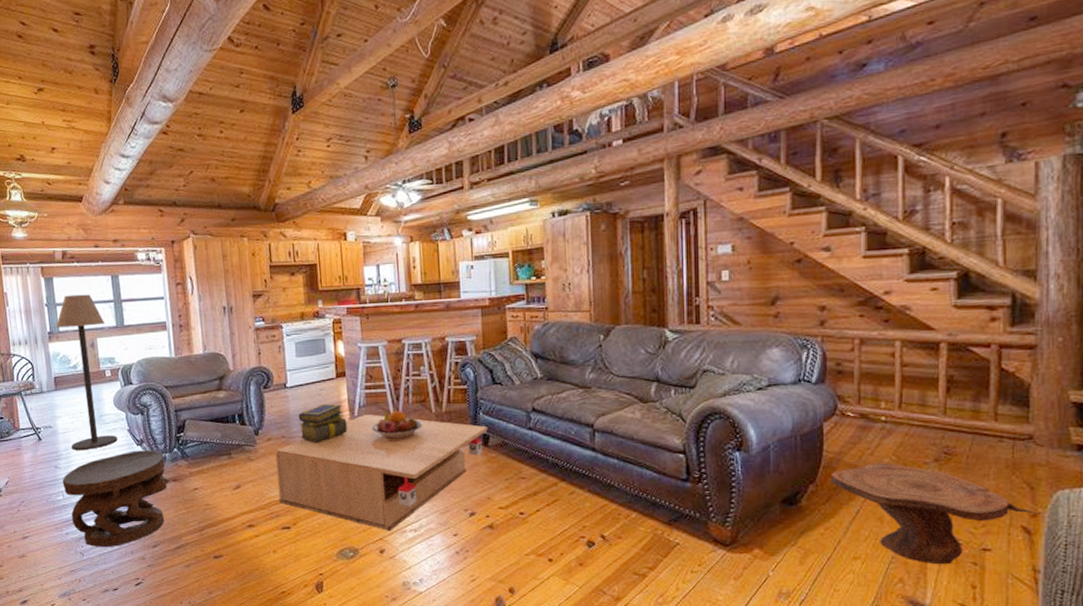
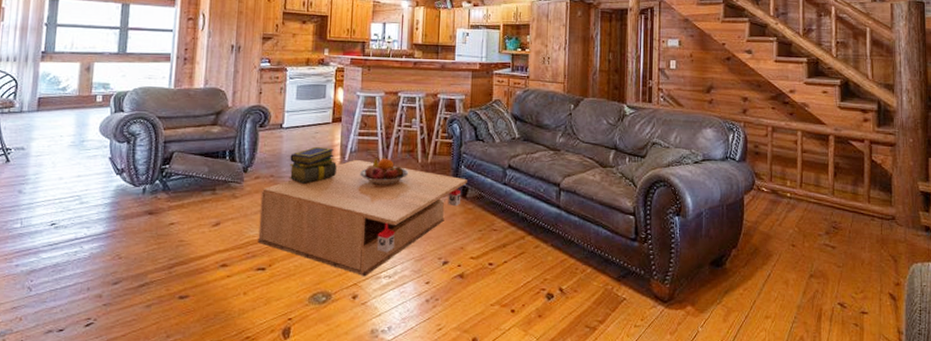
floor lamp: present [56,294,117,450] -> none [43,17,106,176]
side table: present [62,450,171,547] -> none [23,180,147,282]
side table: present [830,462,1043,565] -> none [748,232,903,325]

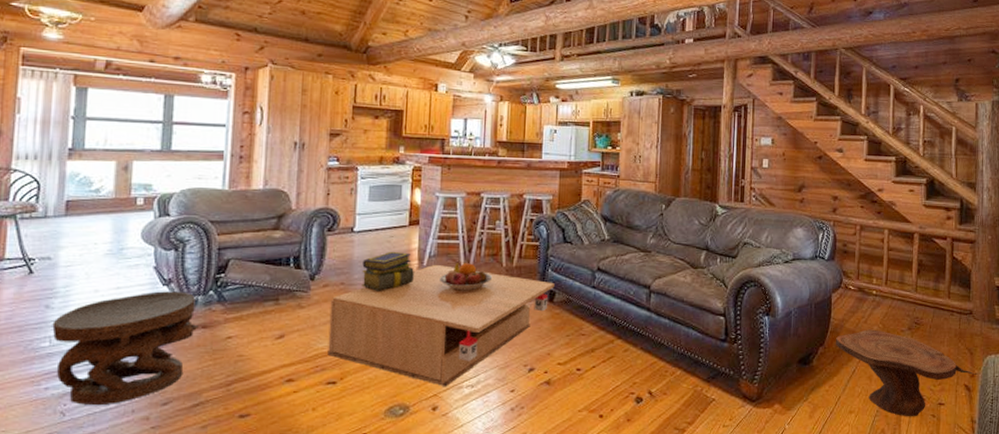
side table: none [23,180,147,282] -> present [52,291,200,405]
side table: none [748,232,903,325] -> present [835,329,978,417]

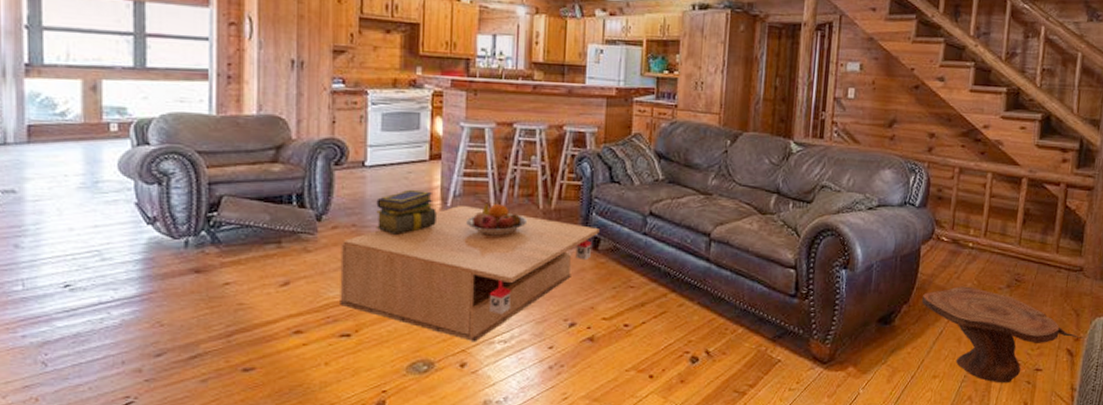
side table: present [52,291,200,405] -> none [24,231,193,355]

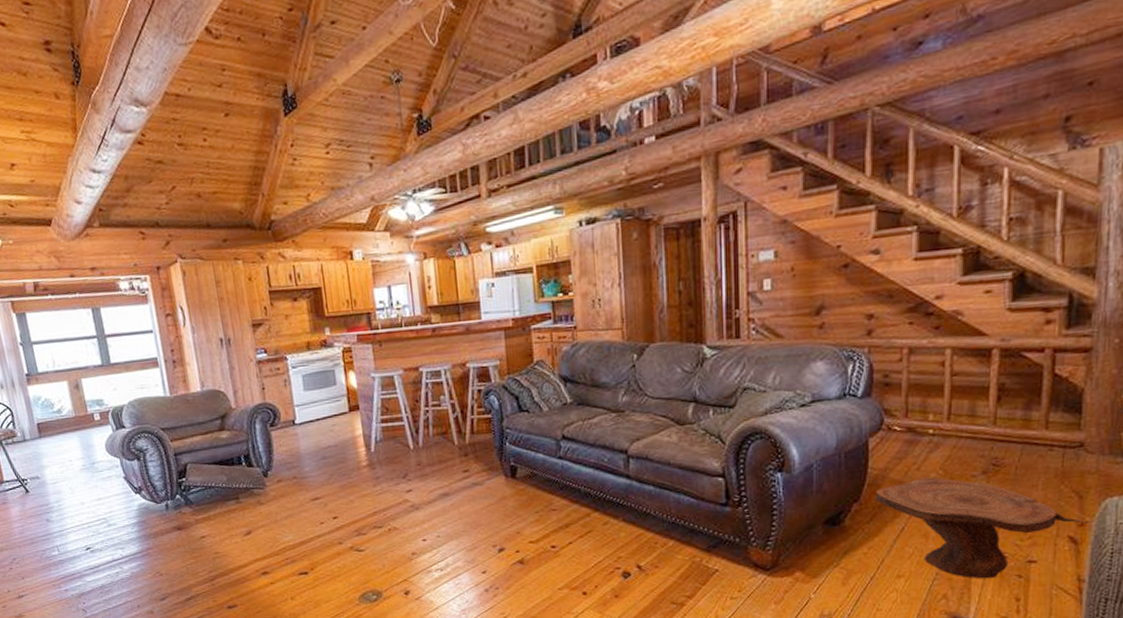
coffee table: present [340,204,600,342] -> none [287,449,515,572]
stack of books: present [376,189,437,235] -> none [310,440,364,482]
fruit bowl: present [466,202,528,236] -> none [390,444,446,475]

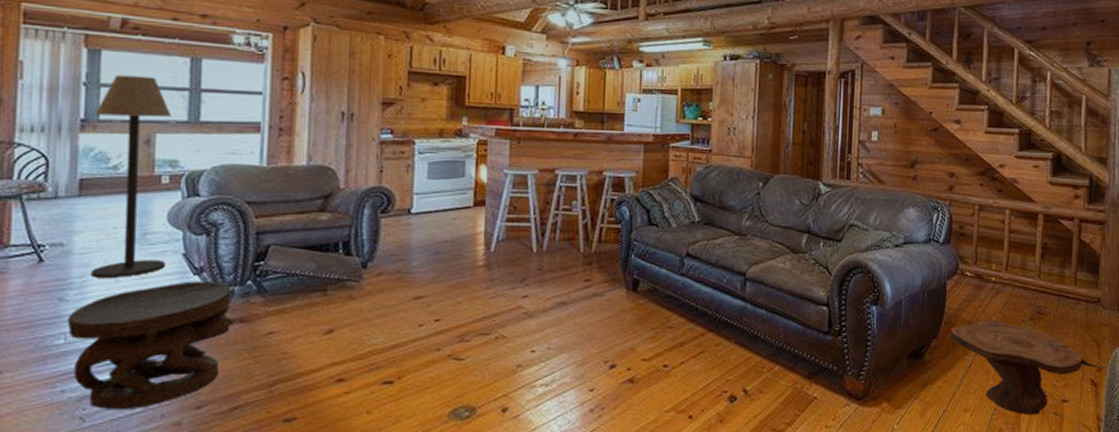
floor lamp: none [34,330,113,502] -> present [91,75,171,277]
side table: none [55,498,176,603] -> present [67,281,237,409]

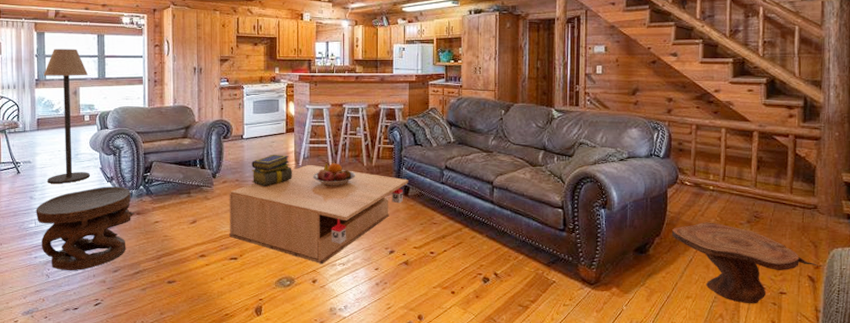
coffee table: none [383,249,638,387] -> present [229,164,408,265]
stack of books: none [420,235,480,280] -> present [251,154,292,186]
fruit bowl: none [509,247,569,280] -> present [313,162,356,186]

